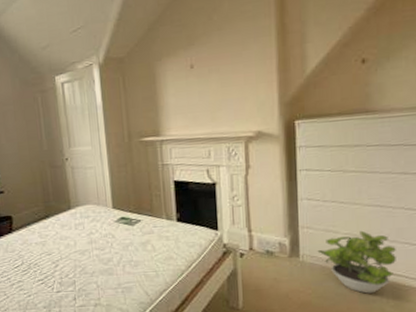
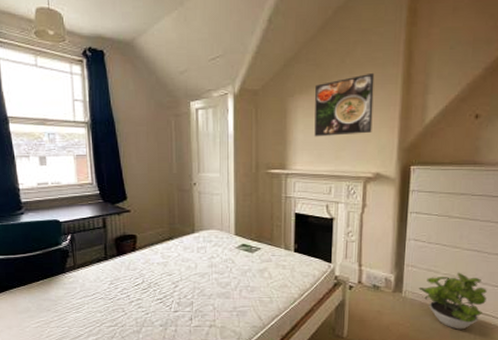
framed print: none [183,26,249,100] -> present [314,72,375,137]

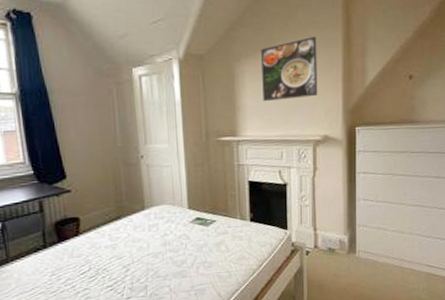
potted plant: present [418,272,487,330] -> none [370,227,430,284]

